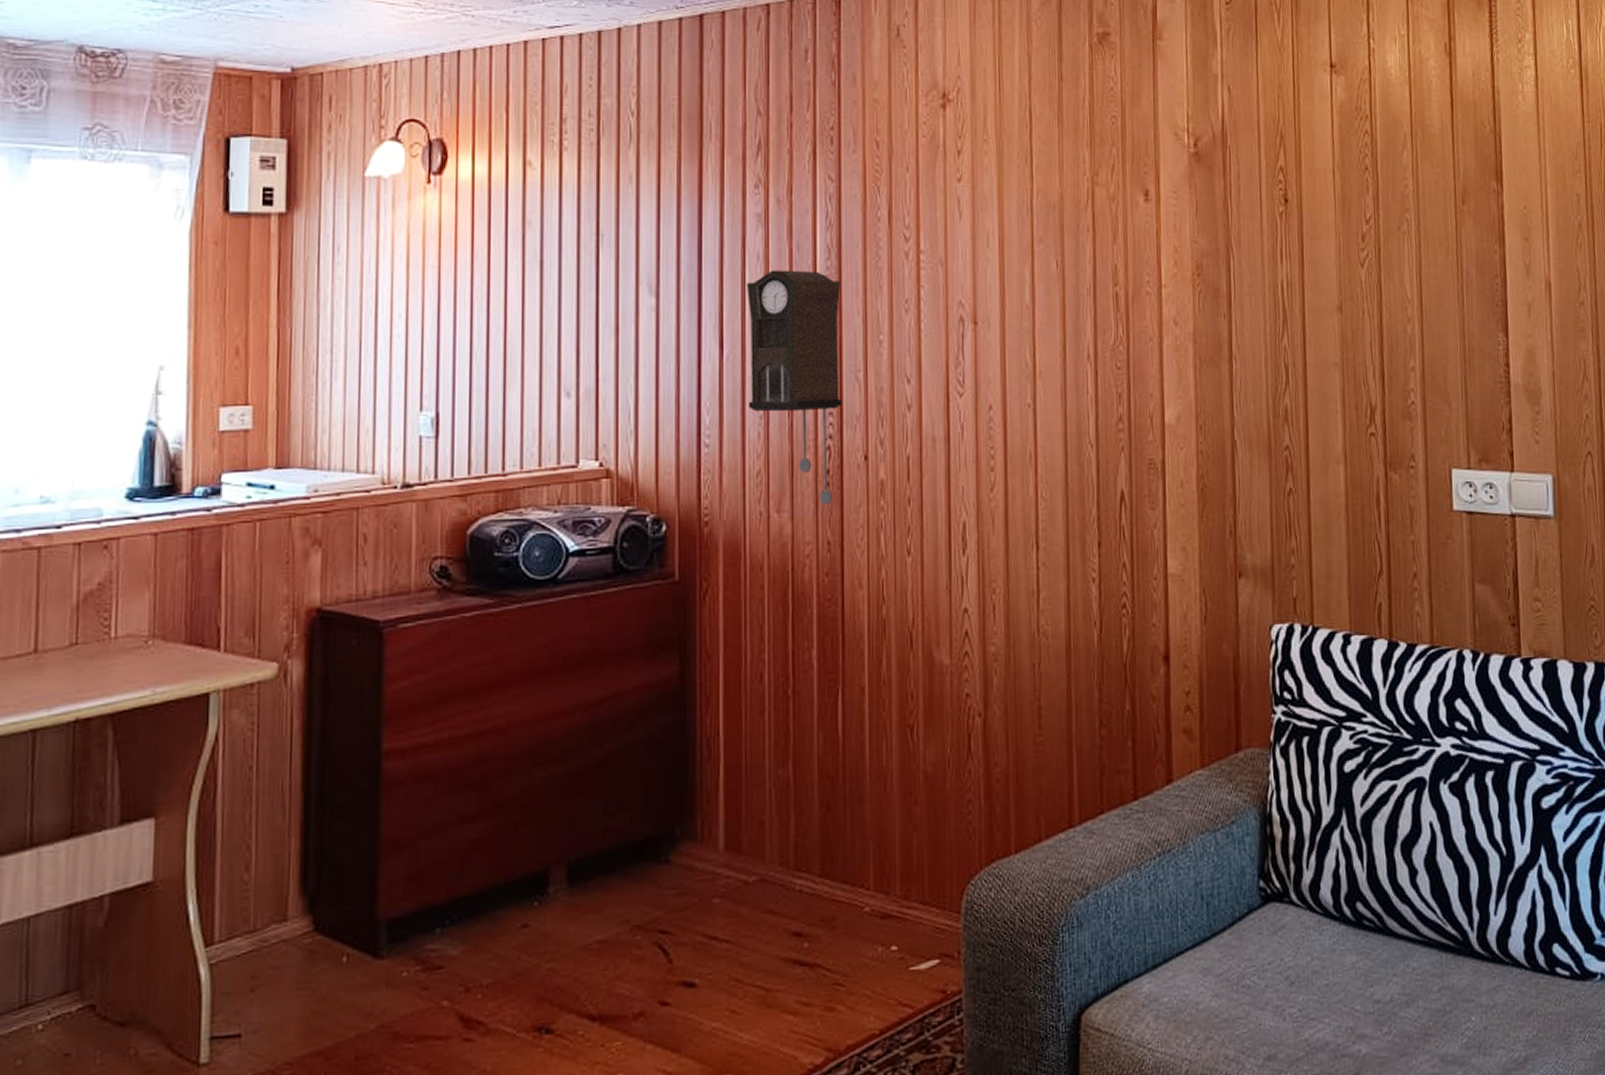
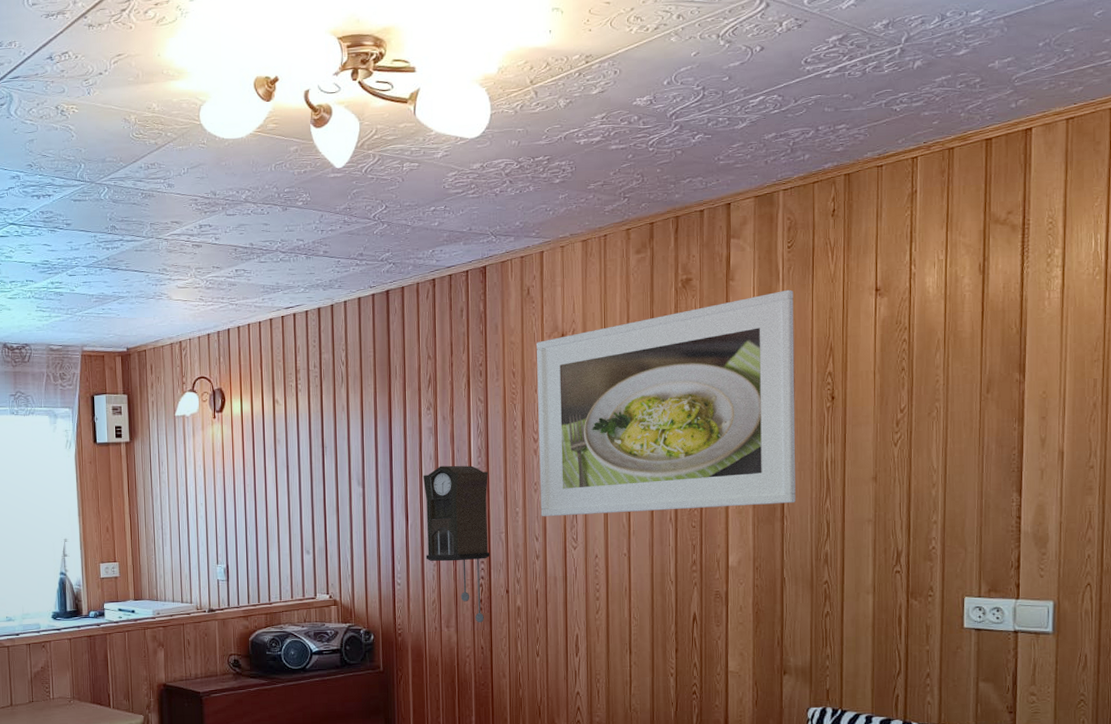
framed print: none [909,57,1246,349] -> present [537,289,796,517]

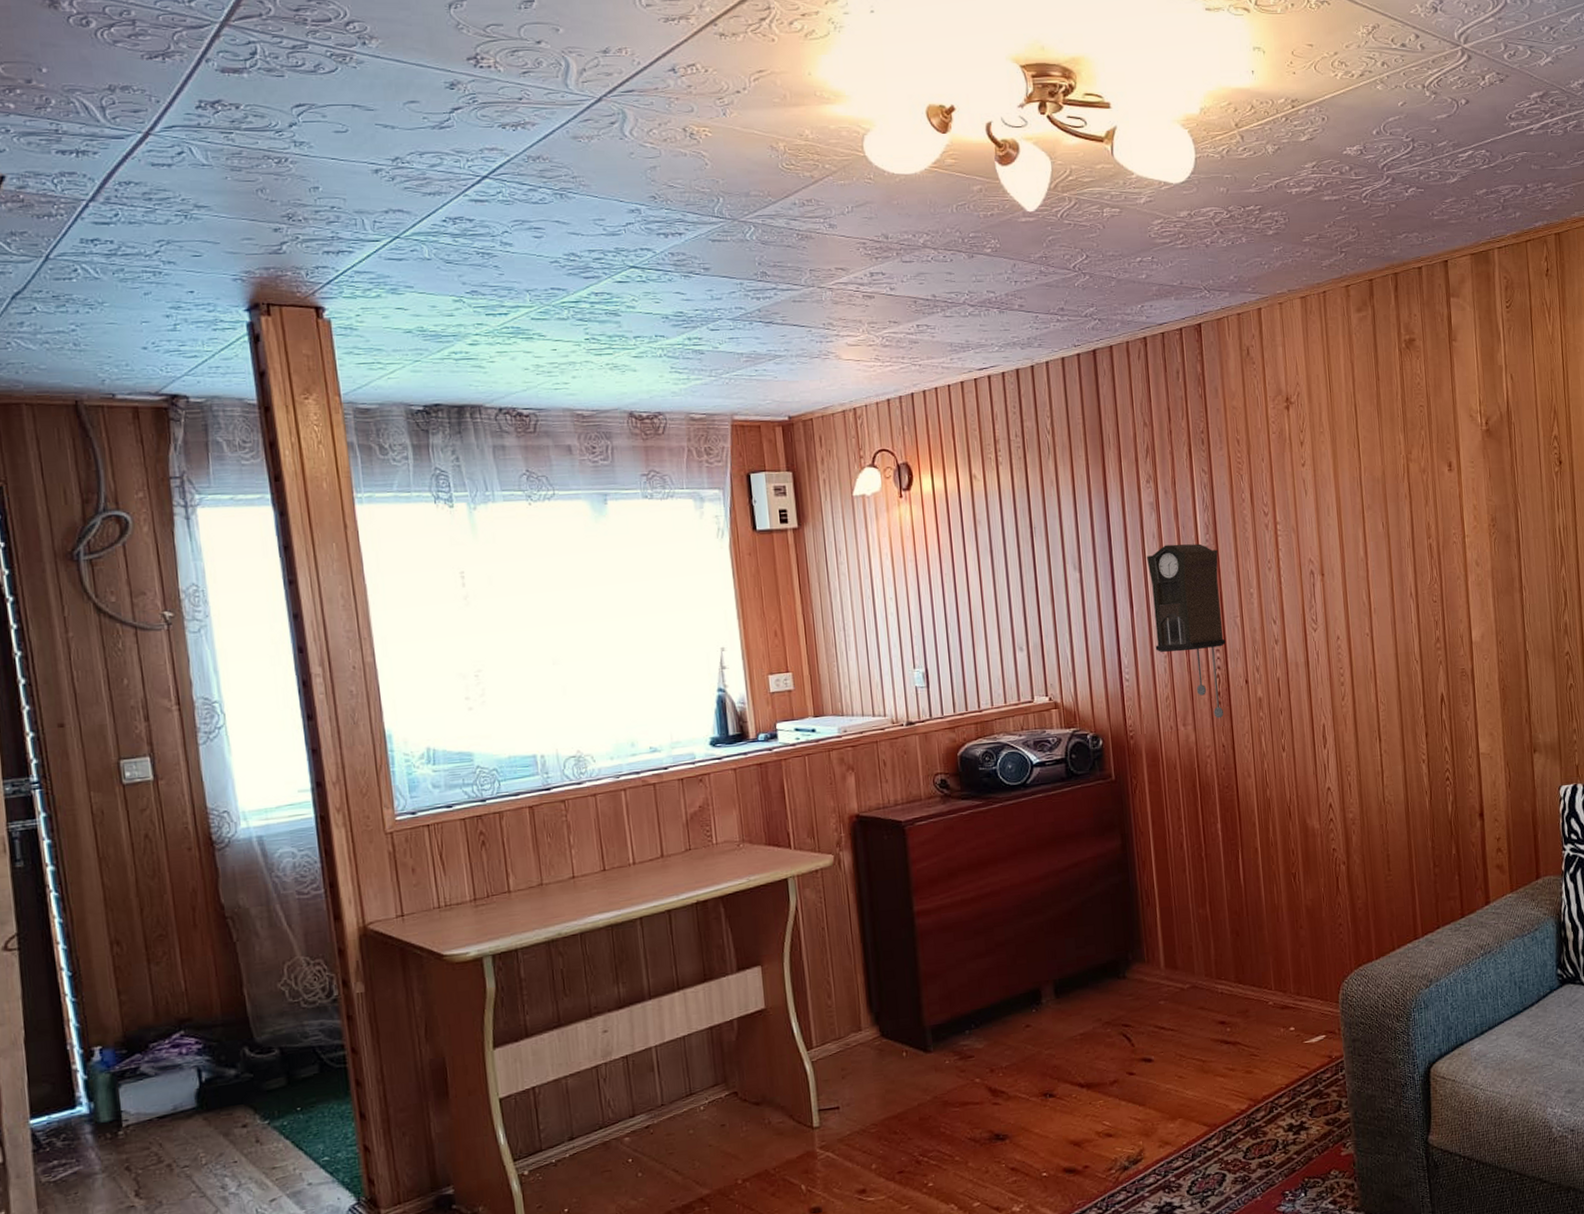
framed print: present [537,289,796,517] -> none [1260,350,1532,598]

